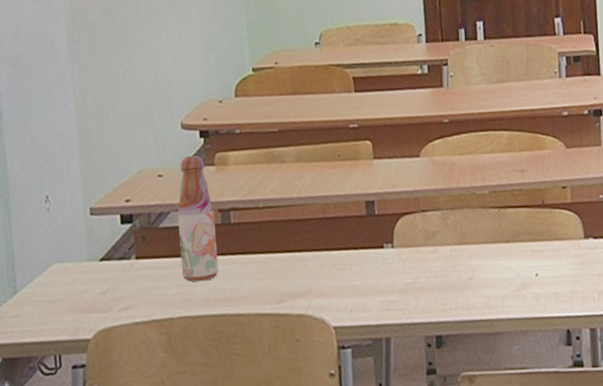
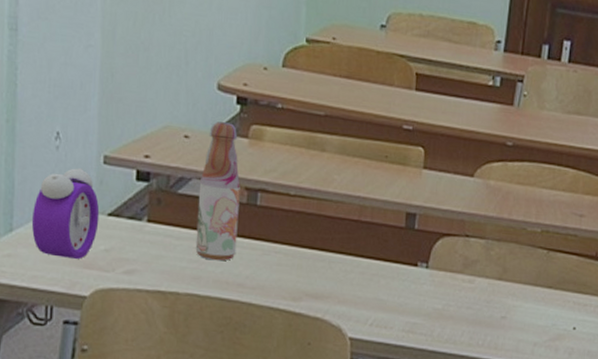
alarm clock: none [32,223,93,308] -> present [31,167,100,259]

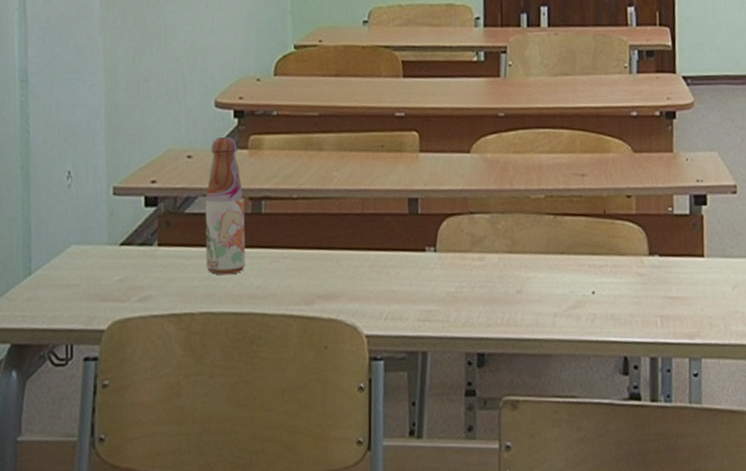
alarm clock: present [31,167,100,259] -> none [48,202,112,294]

